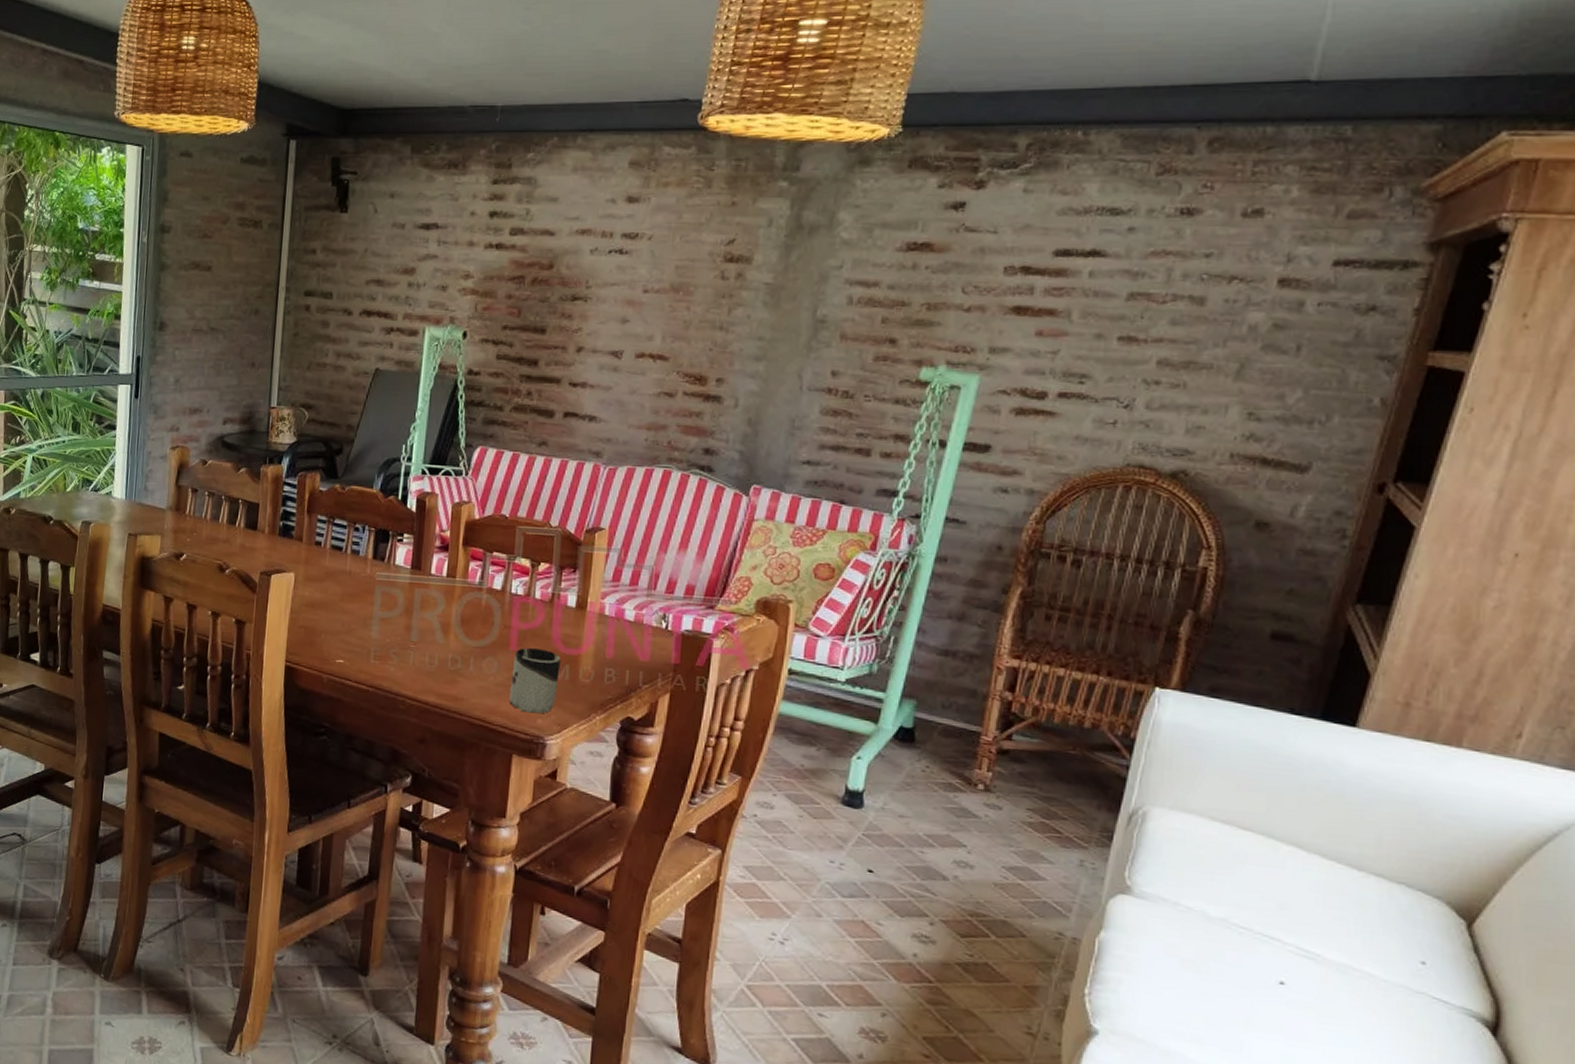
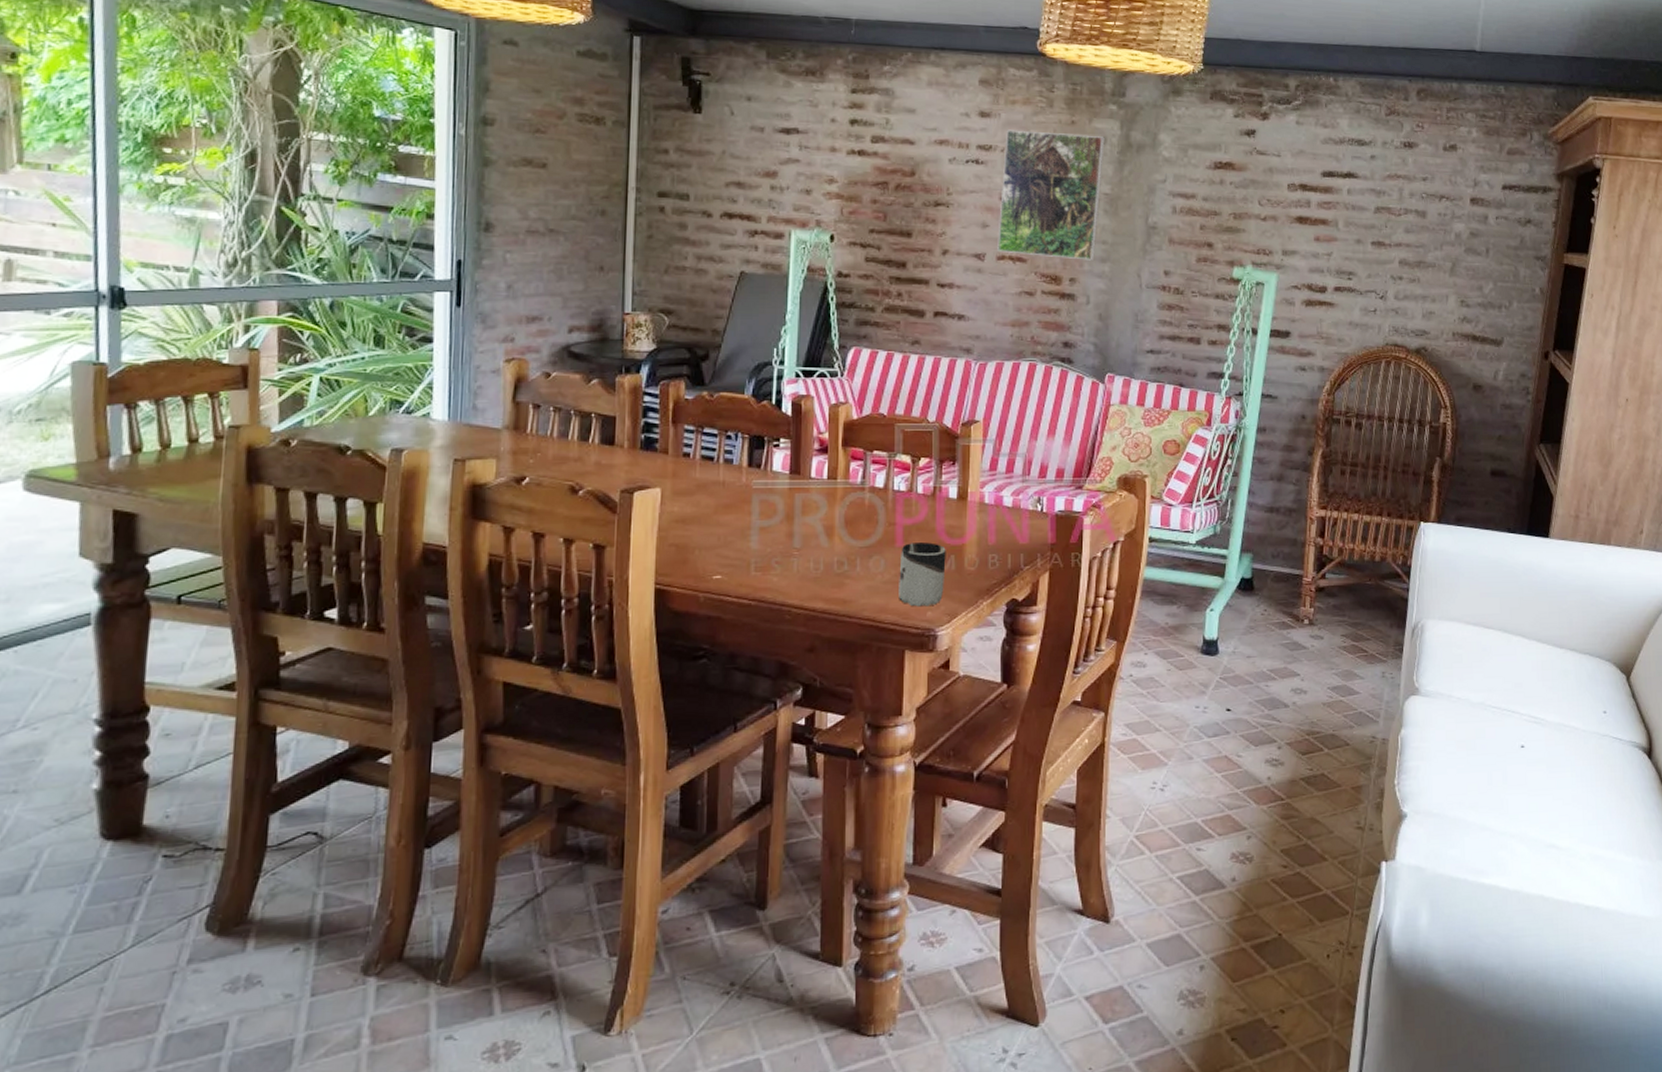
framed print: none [637,215,770,359] -> present [997,129,1105,261]

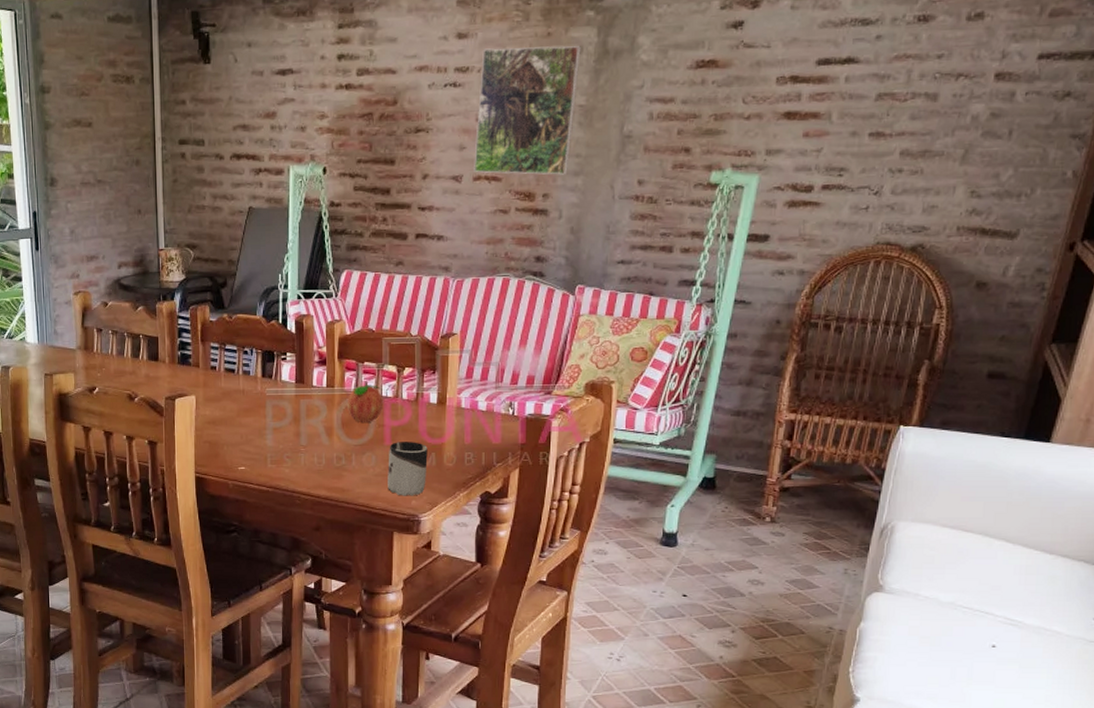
fruit: none [852,472,895,520] -> present [348,381,384,422]

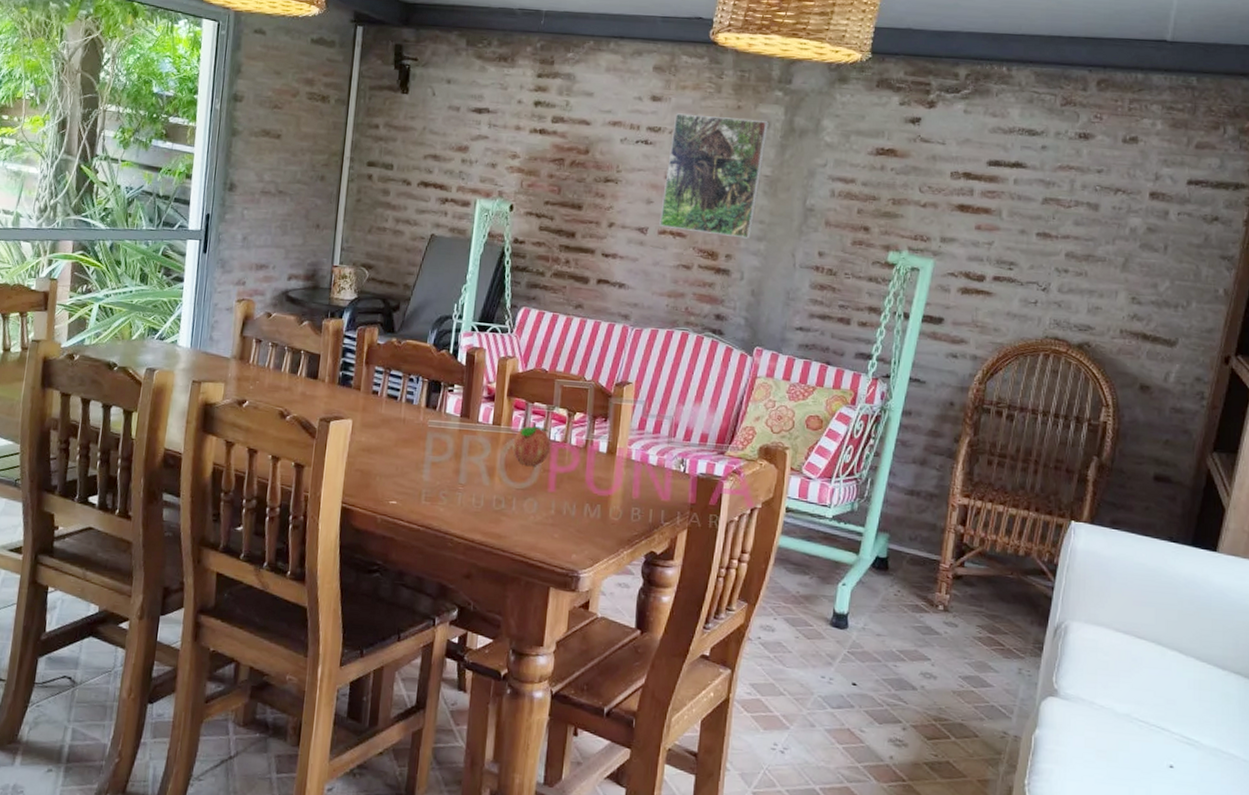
cup: present [388,442,428,496] -> none [547,489,593,550]

